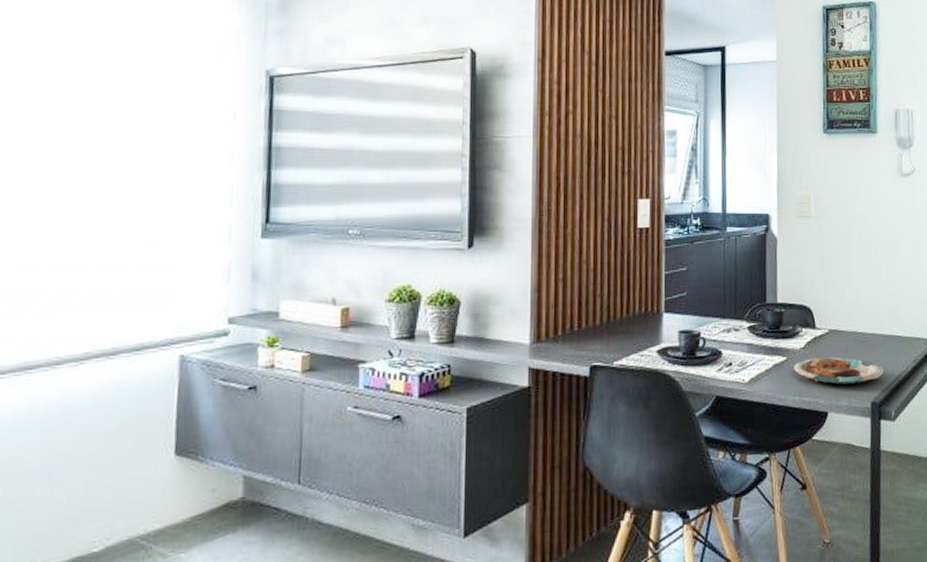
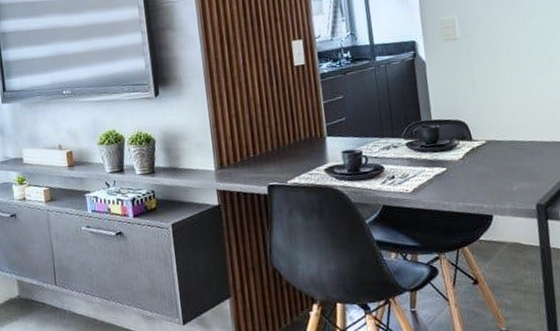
plate: present [794,357,884,385] -> none [454,165,547,190]

